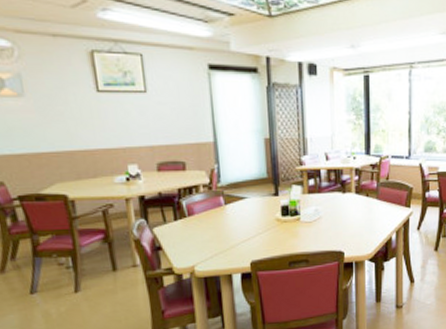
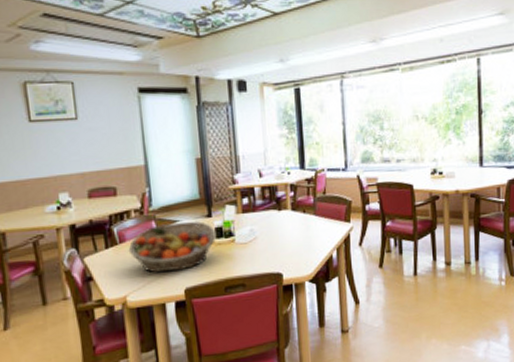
fruit basket: none [196,198,283,246] -> present [128,220,217,273]

